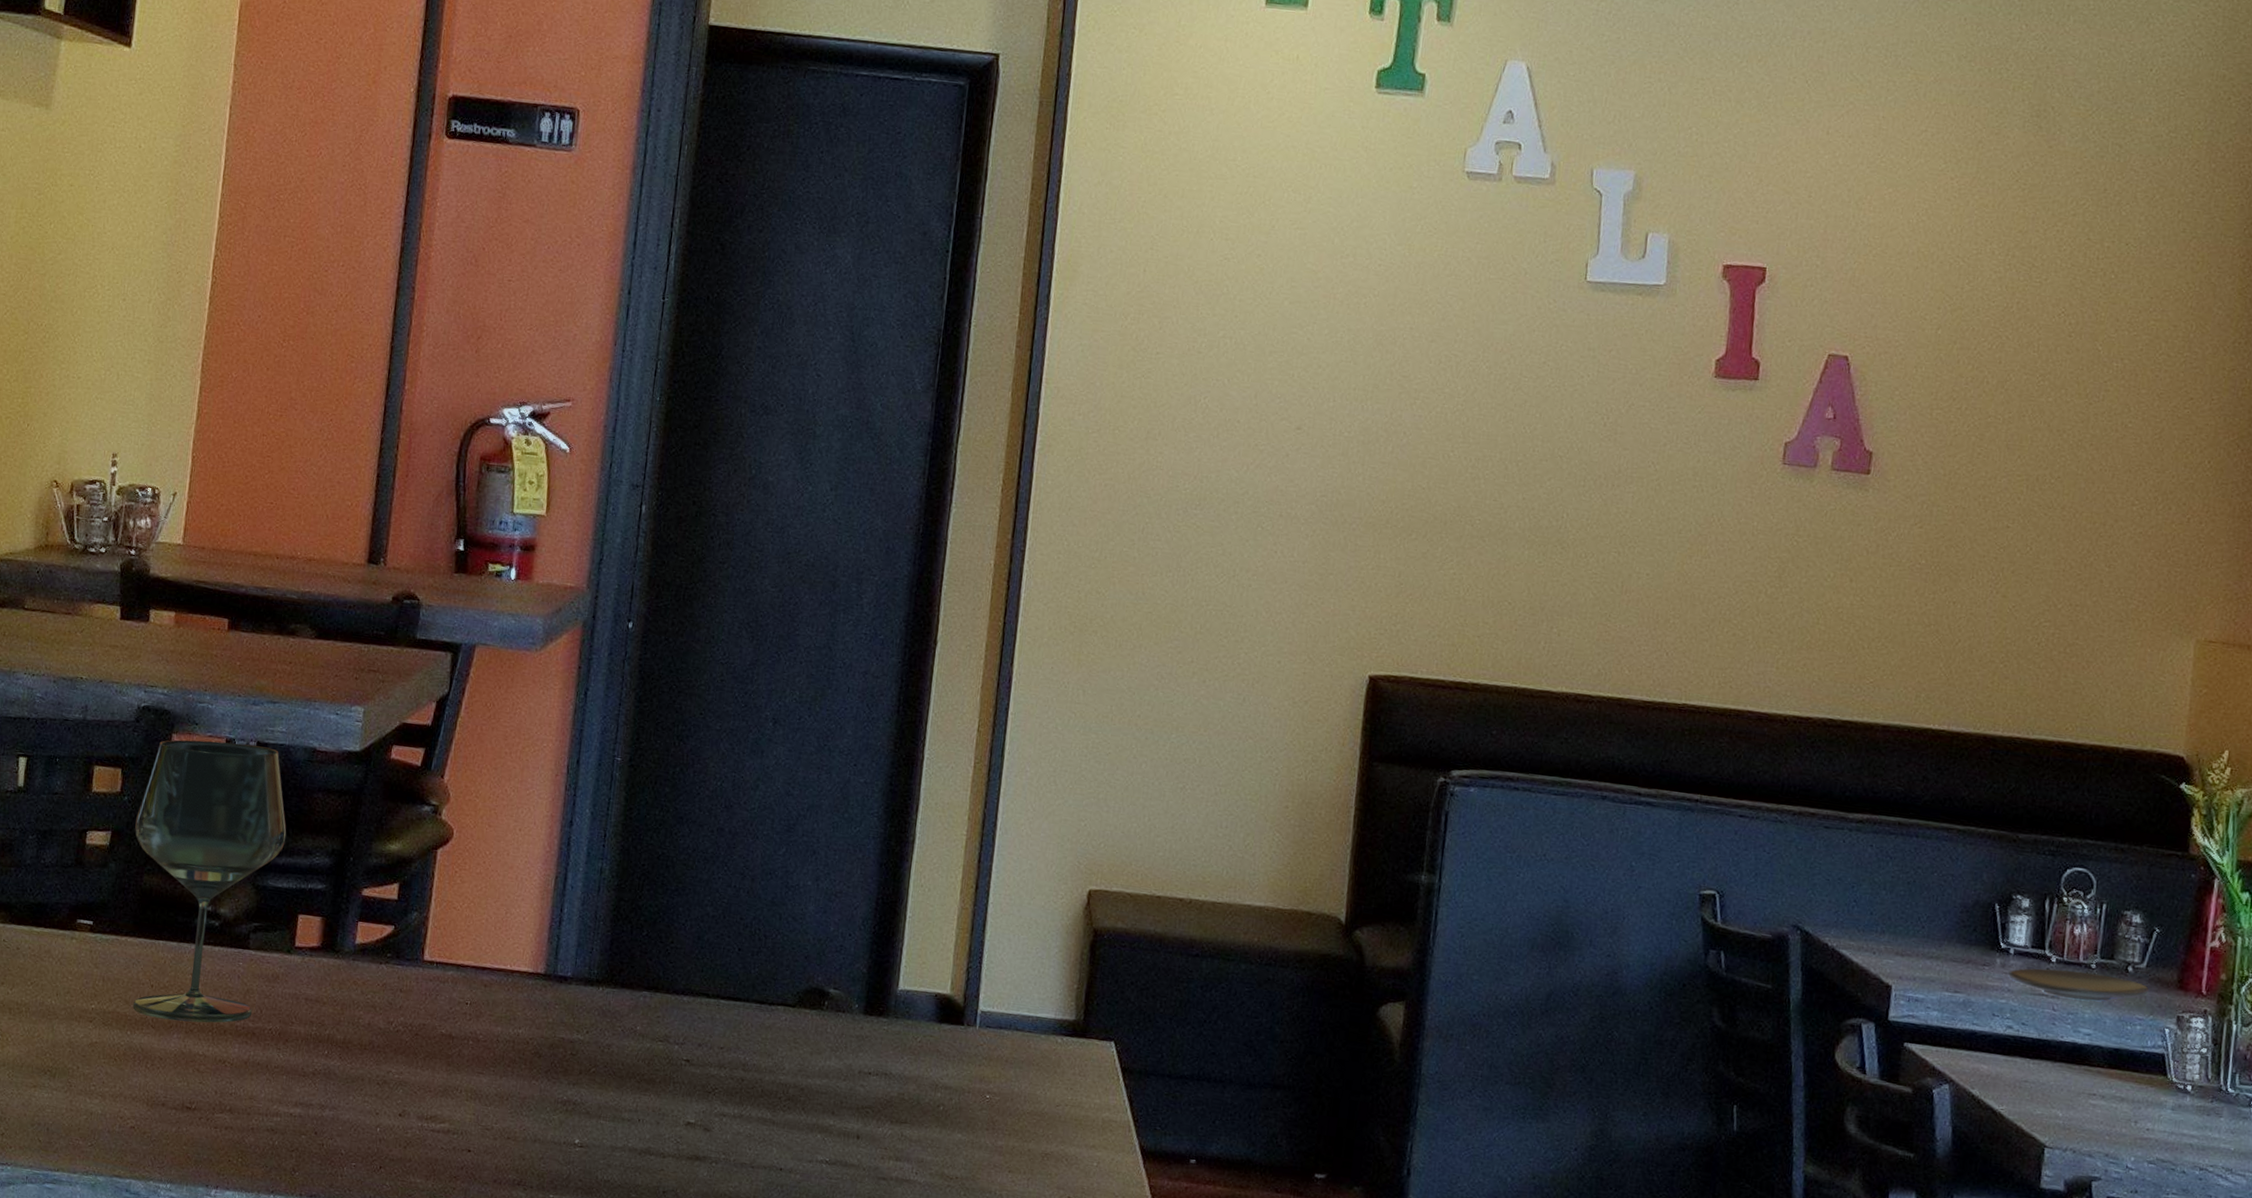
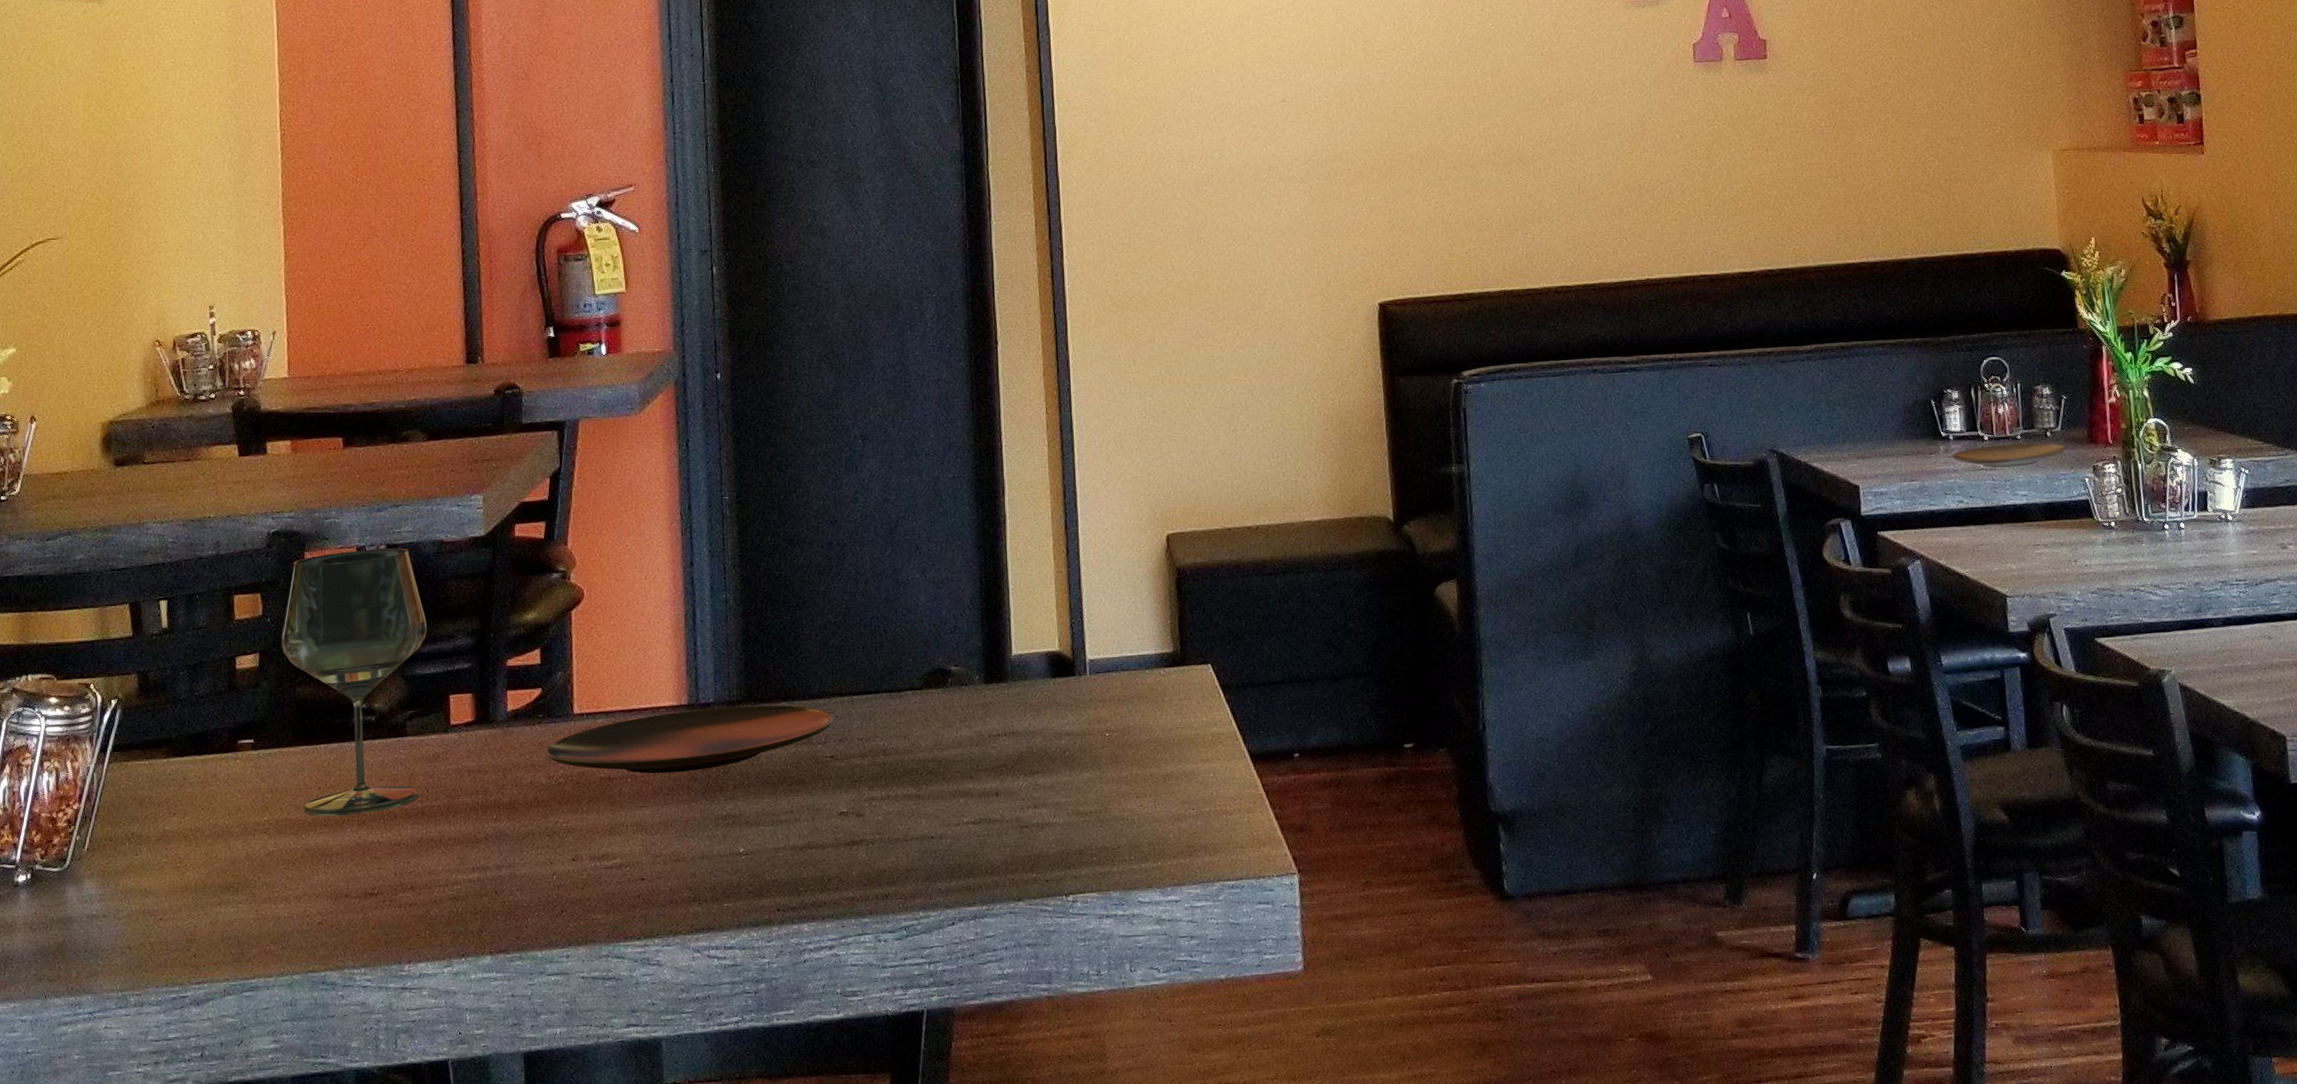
plate: none [388,977,696,1048] -> present [546,705,834,774]

